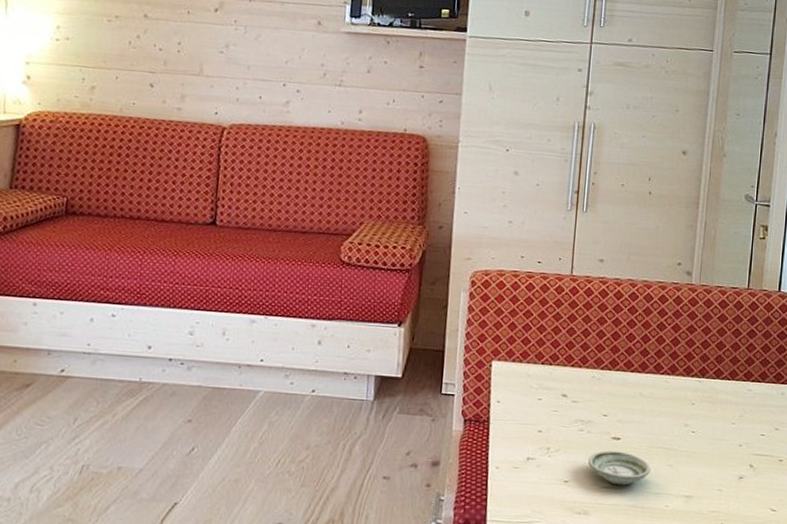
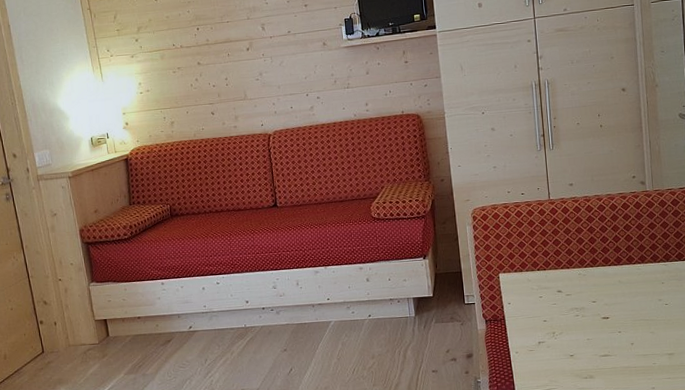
saucer: present [587,450,651,486] -> none [586,327,637,353]

